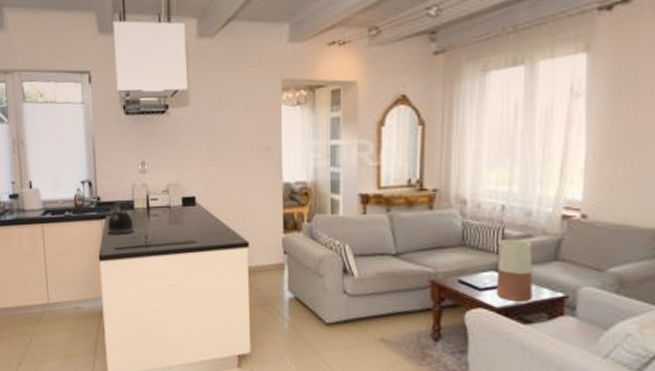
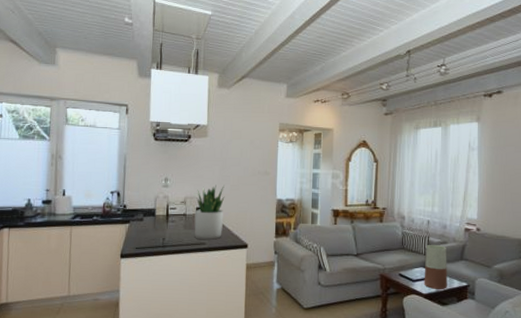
kettle: present [107,201,134,236] -> none [130,209,154,237]
planter: none [180,166,216,238] -> present [194,184,225,241]

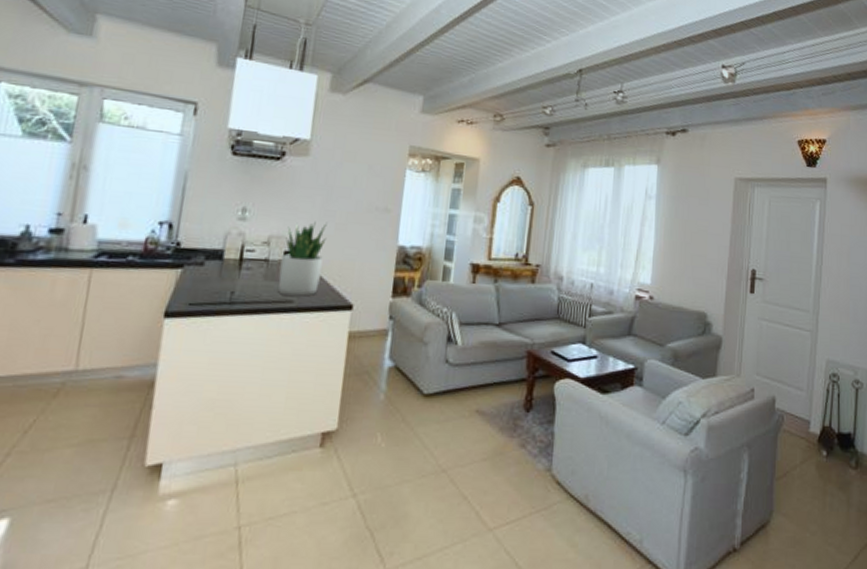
vase: present [424,244,447,289] -> none [581,314,613,373]

